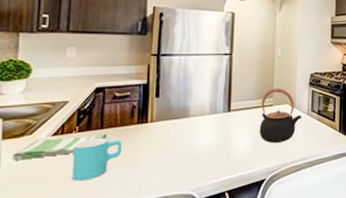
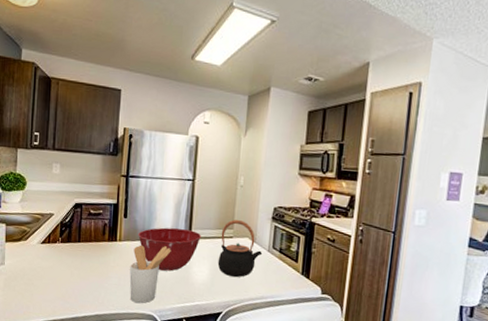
dish towel: present [12,133,108,160] -> none [13,245,84,262]
cup: present [71,138,122,181] -> none [55,250,95,287]
utensil holder: none [164,122,210,185] -> present [129,244,171,304]
mixing bowl: none [173,103,241,147] -> present [138,227,201,271]

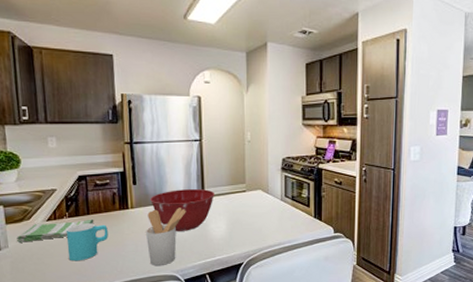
dish towel: none [13,245,84,262] -> present [17,218,94,243]
cup: none [55,250,95,287] -> present [66,223,109,261]
teapot: present [217,220,263,278] -> none [233,174,276,229]

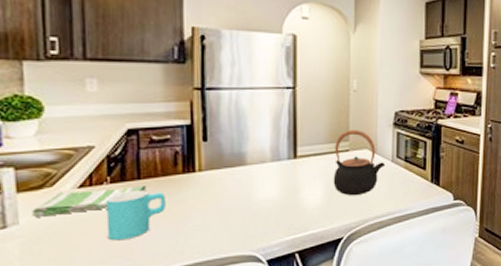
utensil holder: present [146,208,186,266] -> none [218,170,272,245]
mixing bowl: present [150,189,214,231] -> none [225,148,309,200]
teapot: none [233,174,276,229] -> present [333,130,386,196]

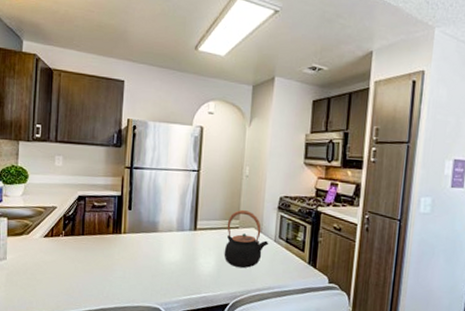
dish towel: present [32,184,147,217] -> none [15,239,88,257]
cup: present [105,191,166,241] -> none [59,243,99,281]

